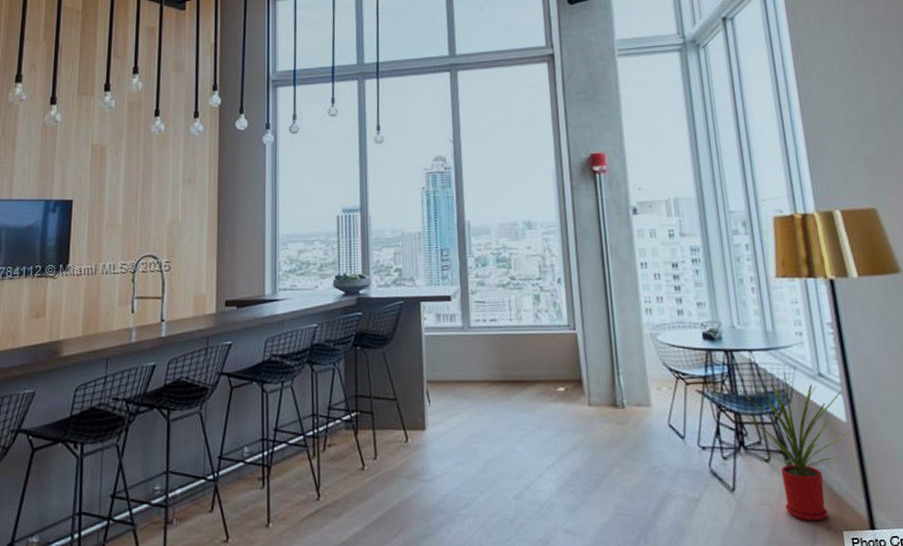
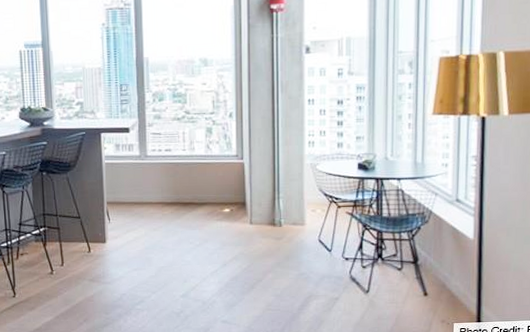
house plant: present [740,372,850,521] -> none [383,197,475,316]

